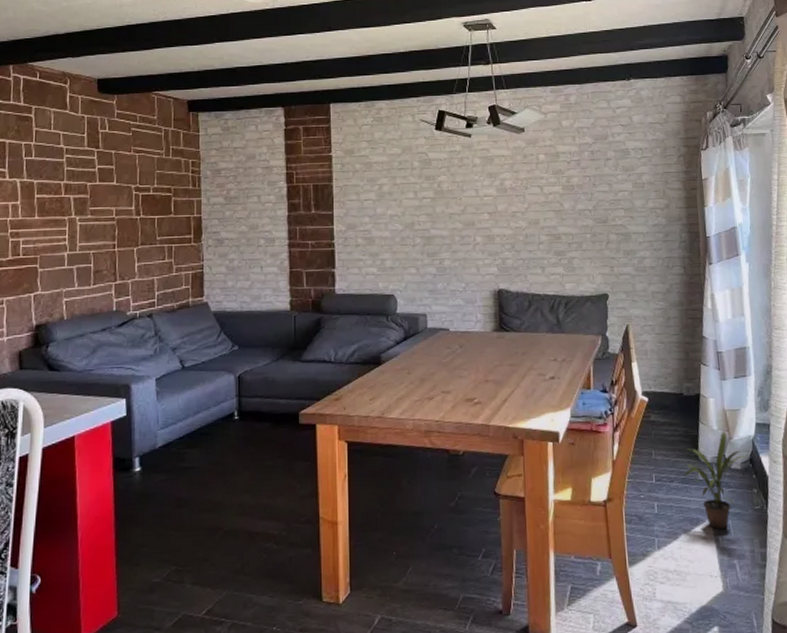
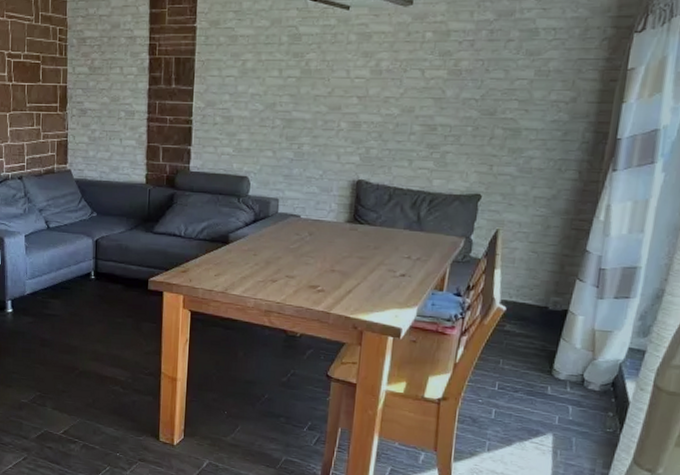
potted plant: present [684,431,749,529] -> none [532,351,613,444]

